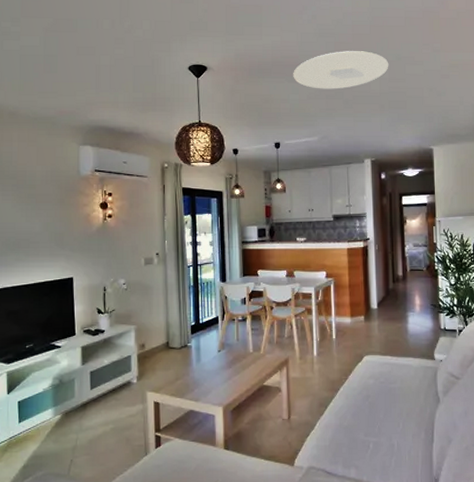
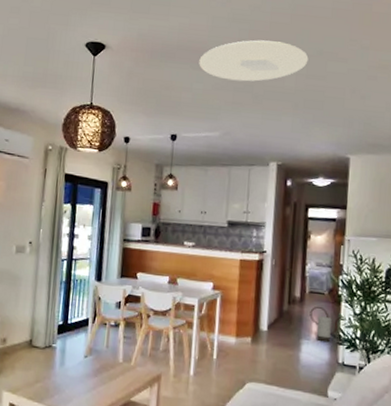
watering can: none [412,281,439,312] -> present [309,306,341,343]

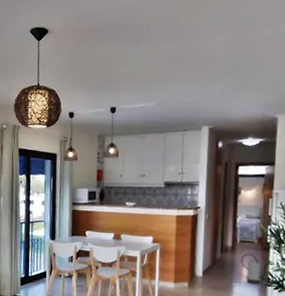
ceiling light: present [199,40,309,82] -> none [134,12,238,53]

